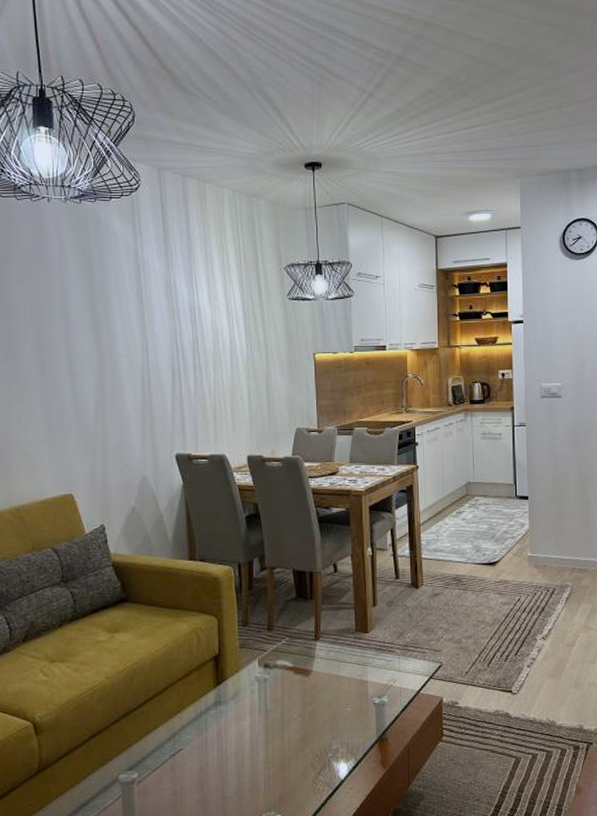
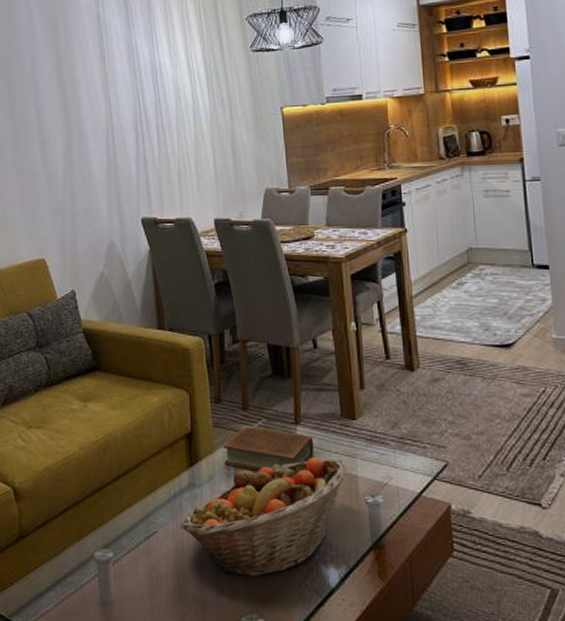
fruit basket: none [206,667,359,781] -> present [181,456,347,577]
book: none [248,644,331,685] -> present [223,425,314,471]

